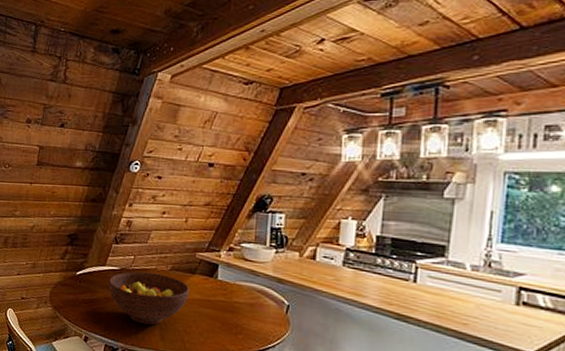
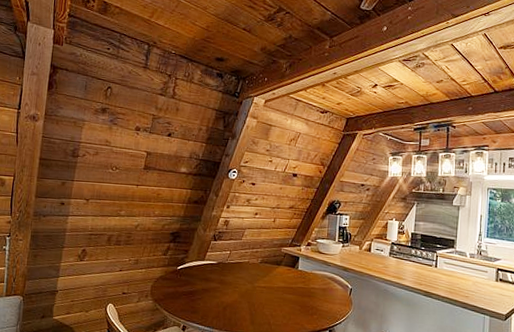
fruit bowl: present [108,271,189,325] -> none [206,265,275,312]

